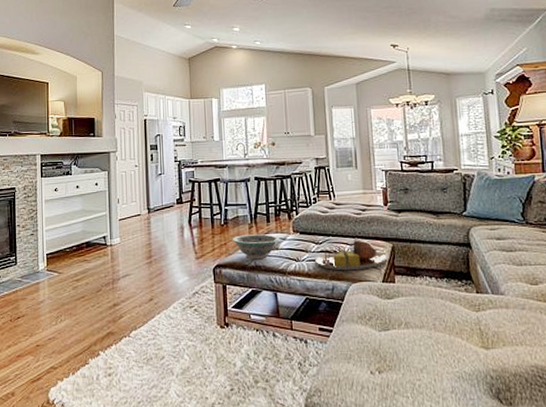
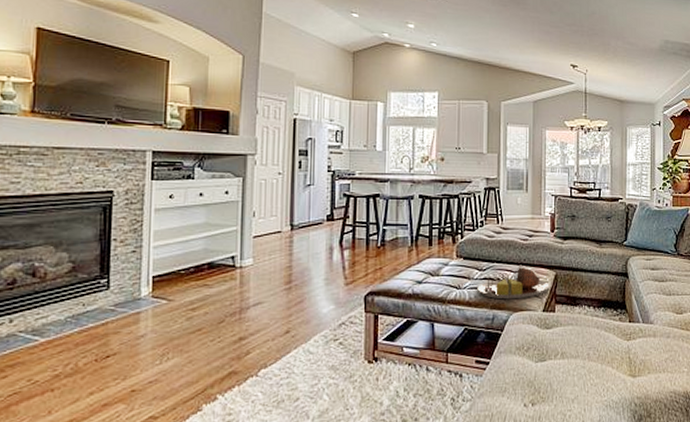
decorative bowl: present [233,234,280,260] -> none [389,259,442,286]

